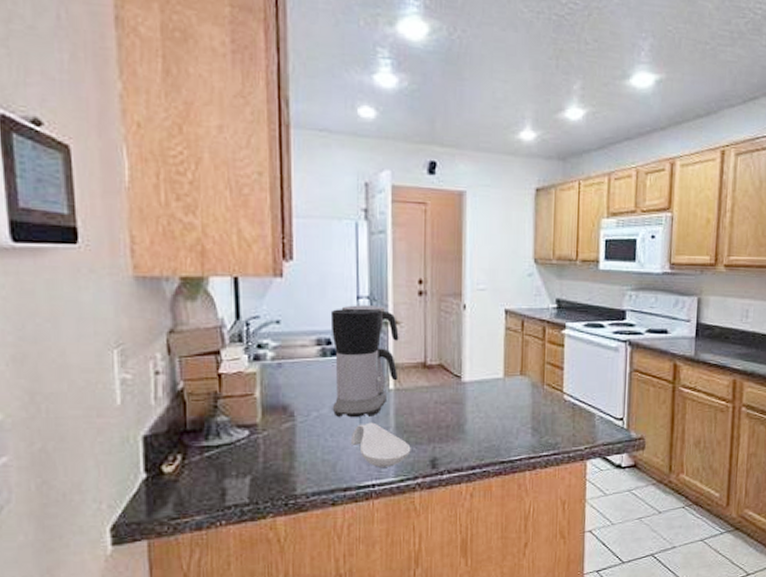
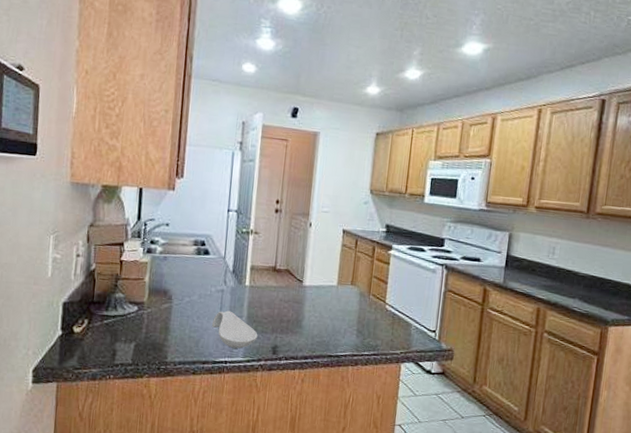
coffee maker: present [330,305,399,417] -> none [201,216,257,306]

